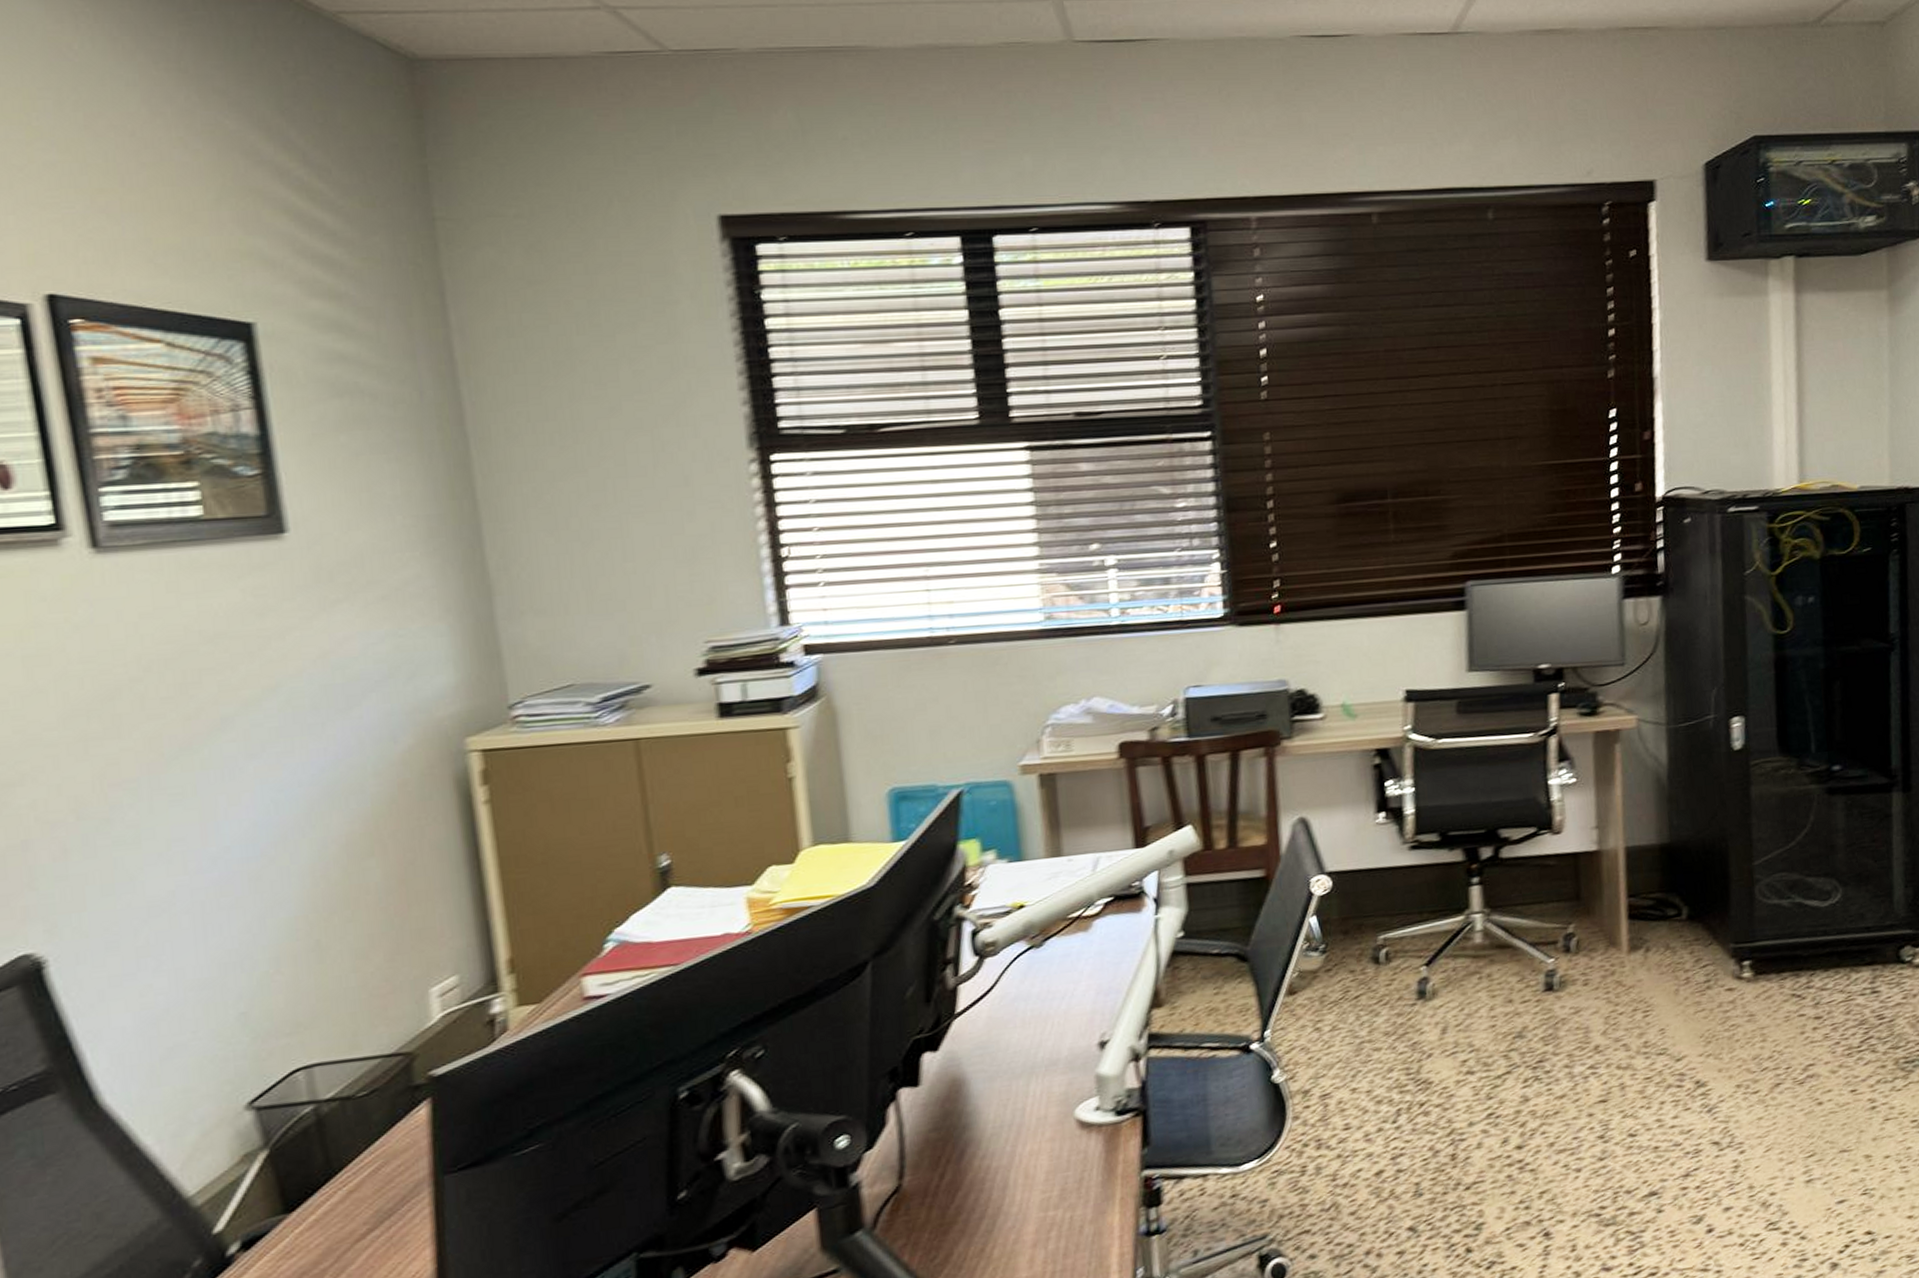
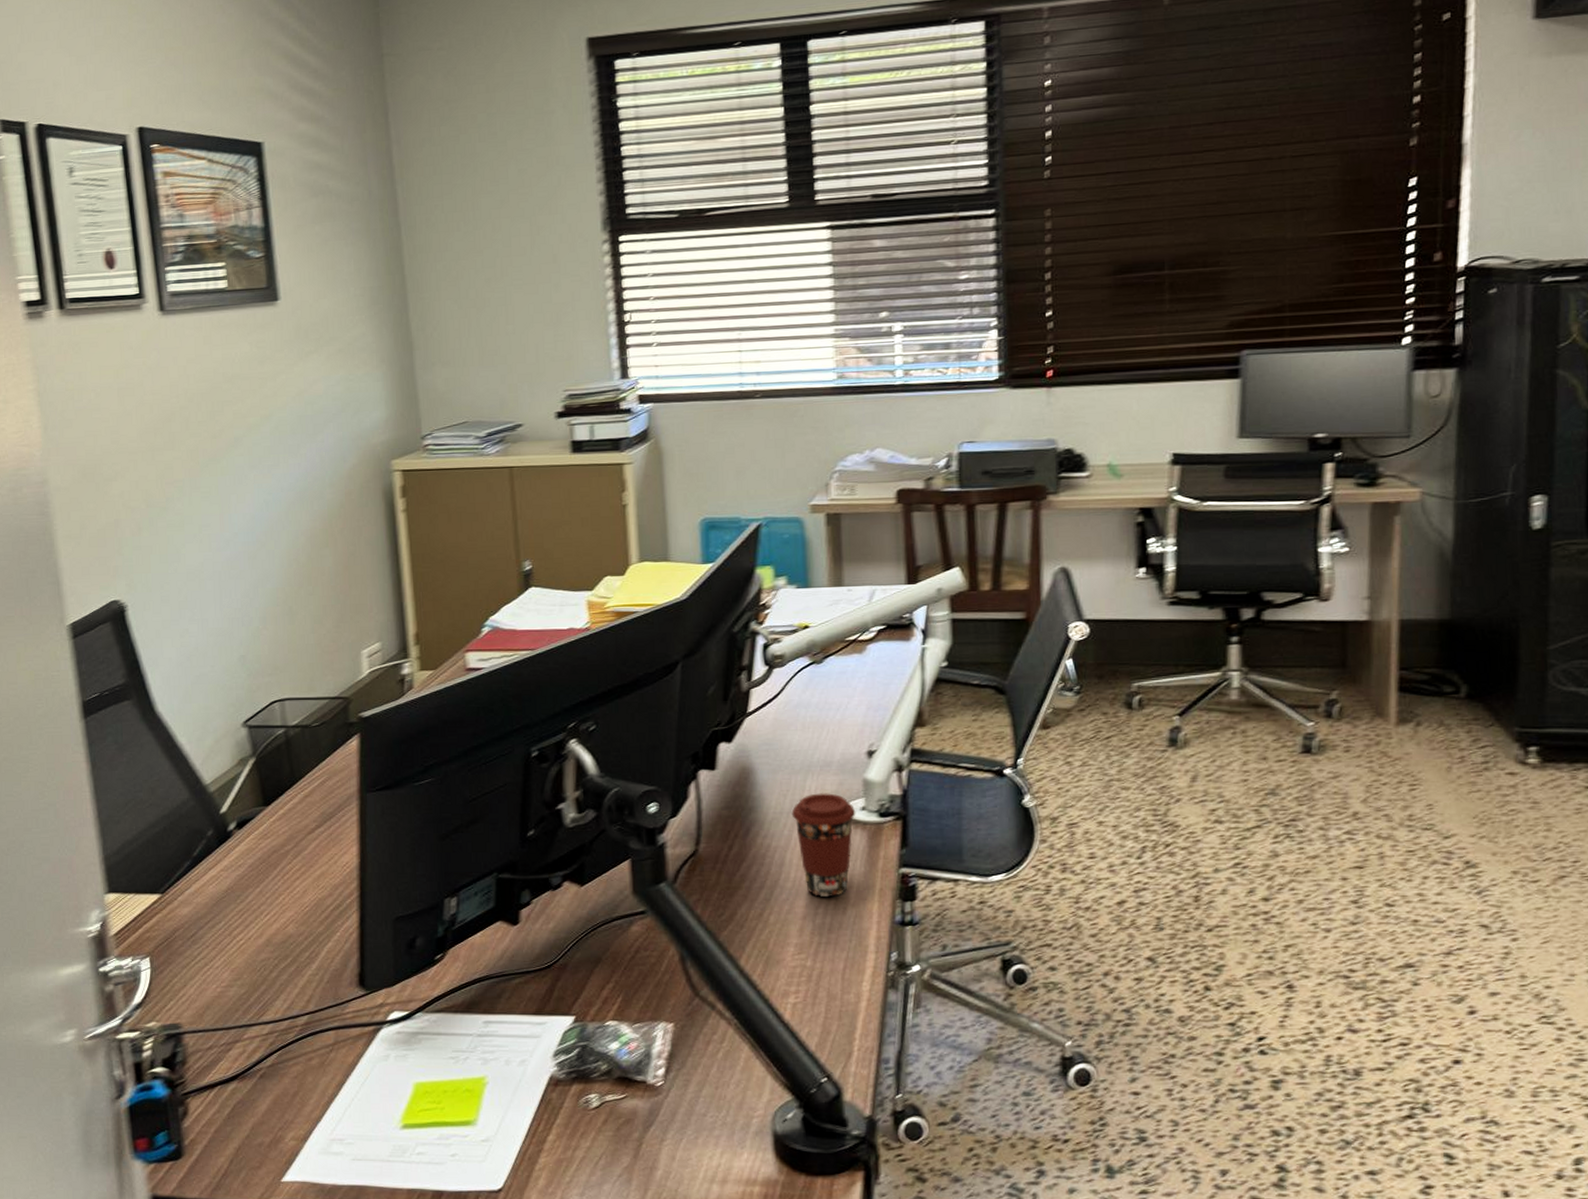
coffee cup: none [1013,1095,1089,1218] -> present [791,793,856,897]

